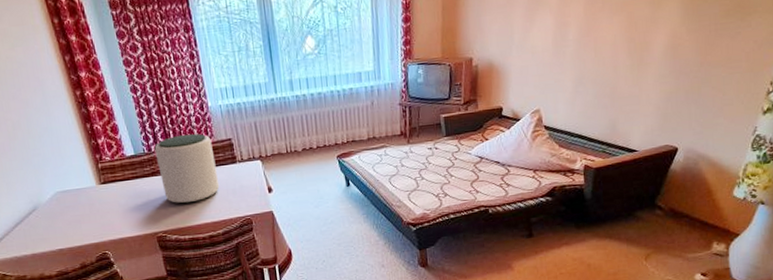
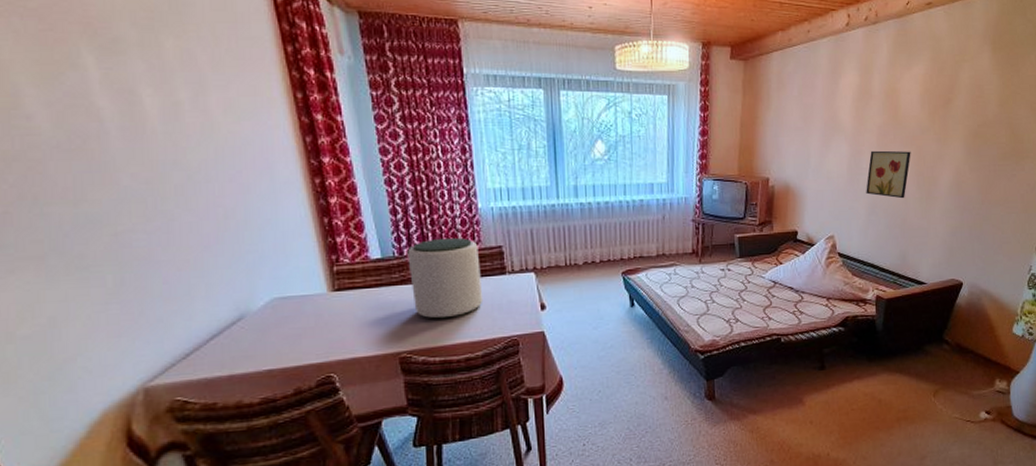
wall art: none [572,18,621,68] -> present [866,150,911,199]

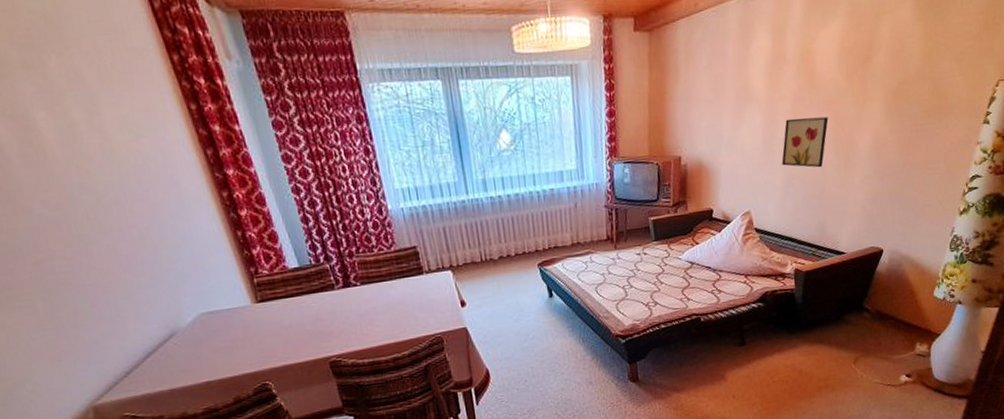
plant pot: present [407,237,483,319] -> none [323,241,404,323]

